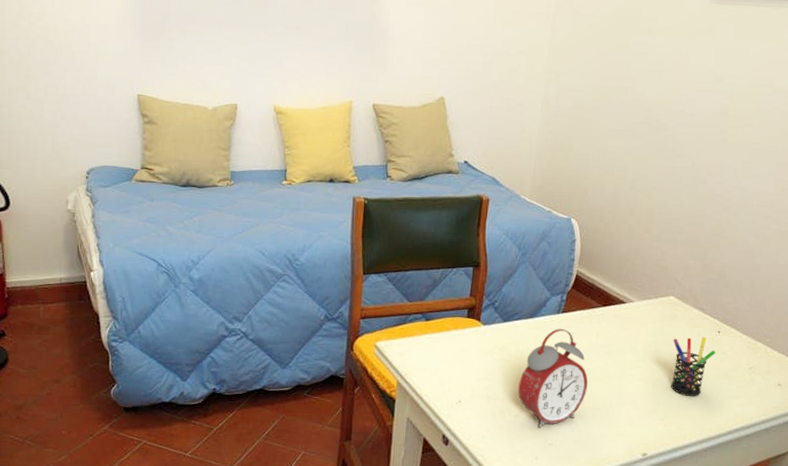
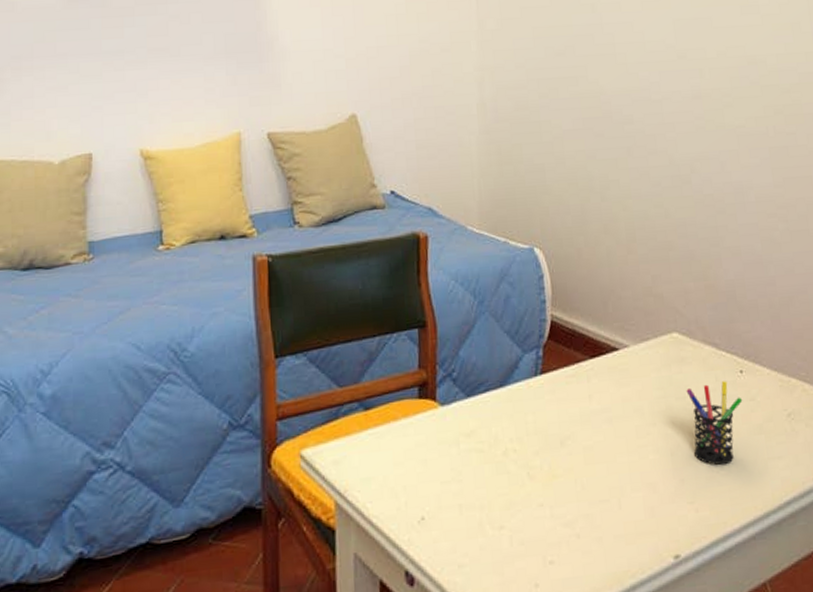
alarm clock: present [518,329,588,429] -> none [498,396,588,541]

